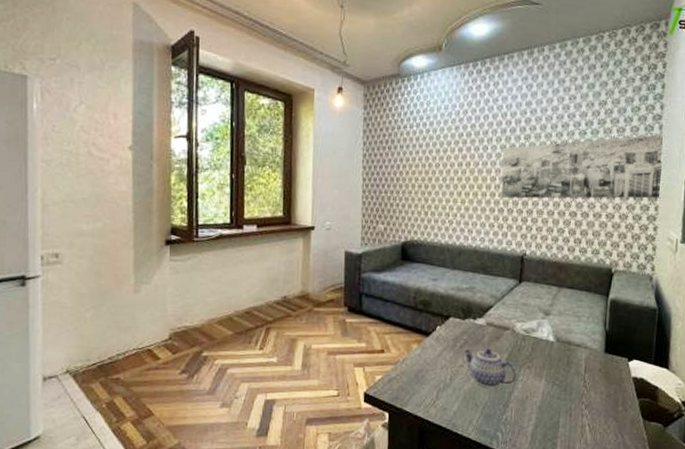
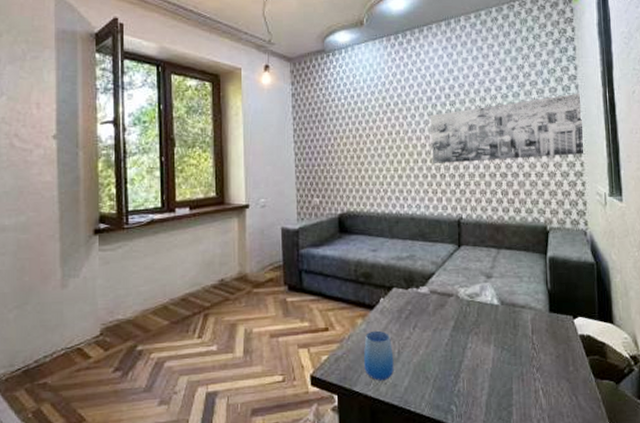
cup: none [415,356,446,404] -> present [363,330,394,381]
teapot: present [463,348,517,388] -> none [408,317,465,359]

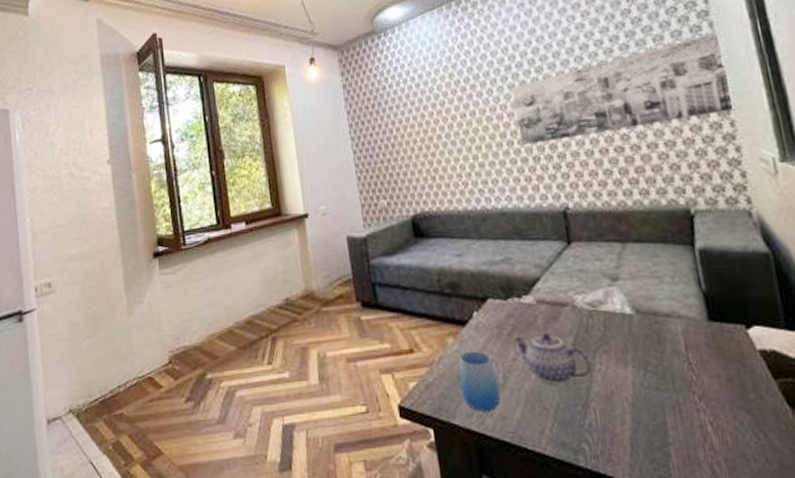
teapot: none [408,317,465,359] -> present [512,333,592,385]

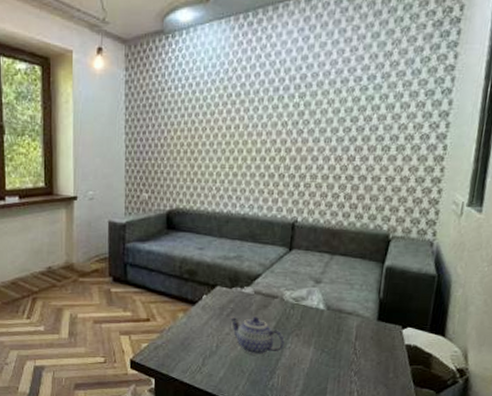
cup: present [459,351,501,412] -> none [181,324,212,370]
wall art: present [512,32,736,145] -> none [272,87,455,163]

